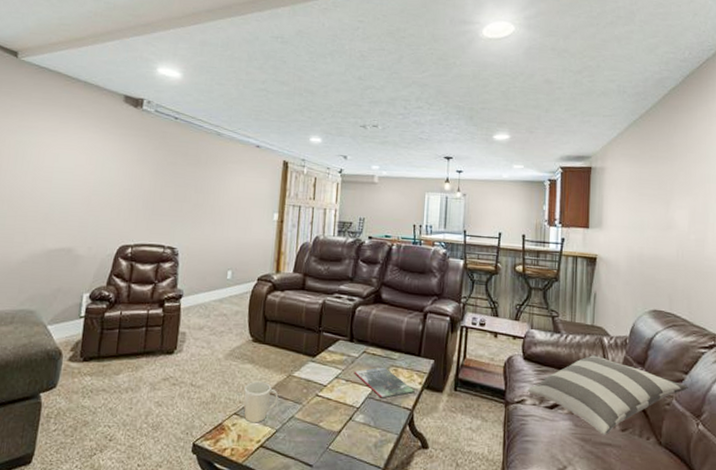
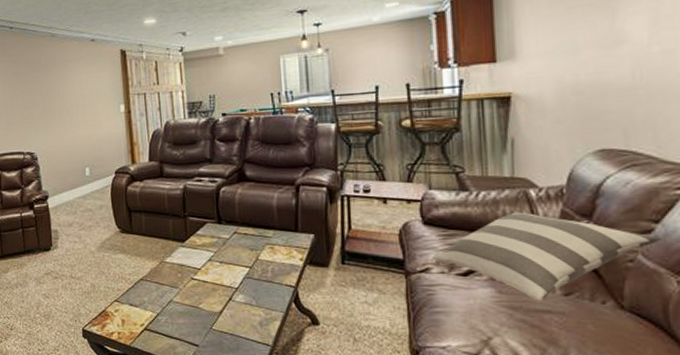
mug: present [243,381,279,423] -> none [120,269,155,308]
magazine: present [354,367,415,398] -> none [227,246,296,277]

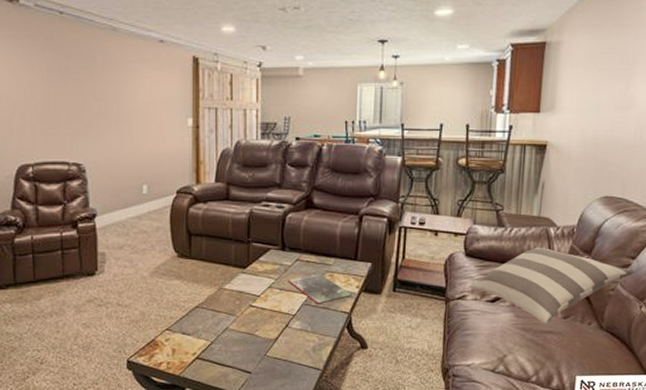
magazine: none [227,246,296,277] -> present [287,273,352,304]

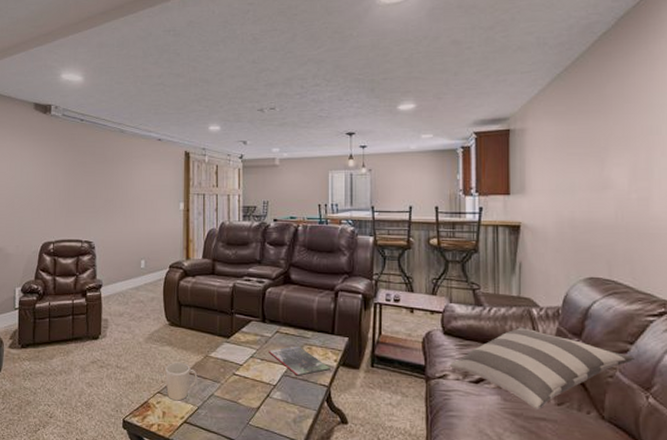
mug: none [174,296,211,337] -> present [165,362,198,401]

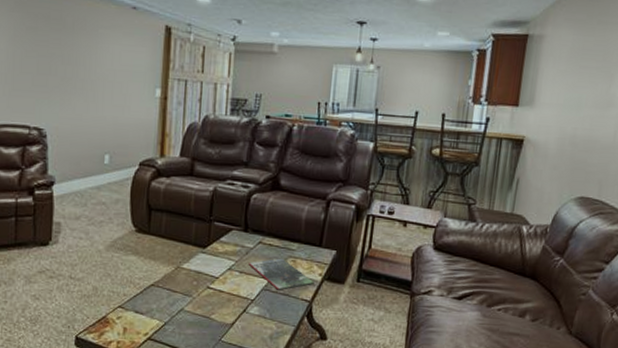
mug: present [165,362,198,401] -> none [128,273,167,316]
pillow: present [449,328,635,409] -> none [435,245,608,325]

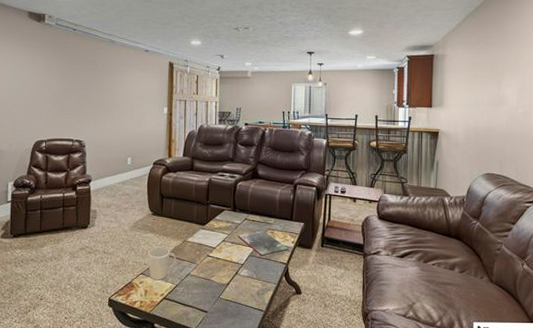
mug: none [128,273,167,316] -> present [148,247,177,281]

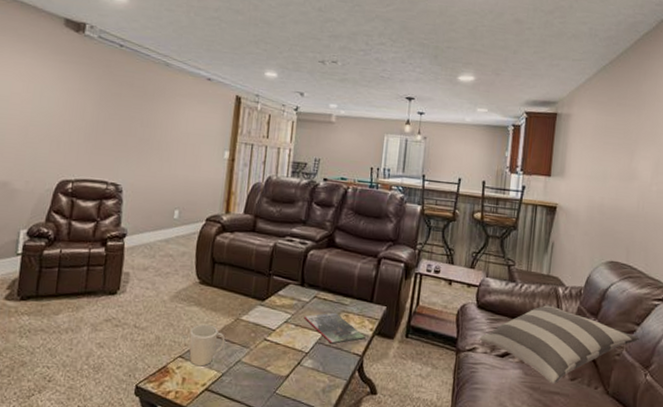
pillow: none [382,213,515,277] -> present [479,305,639,384]

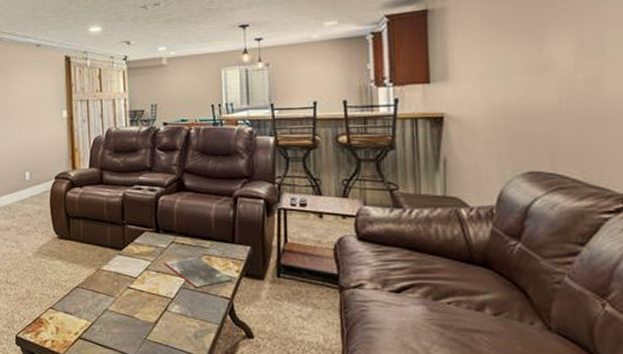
mug: present [188,324,226,367] -> none [56,276,91,316]
pillow: present [479,305,639,384] -> none [365,230,587,320]

